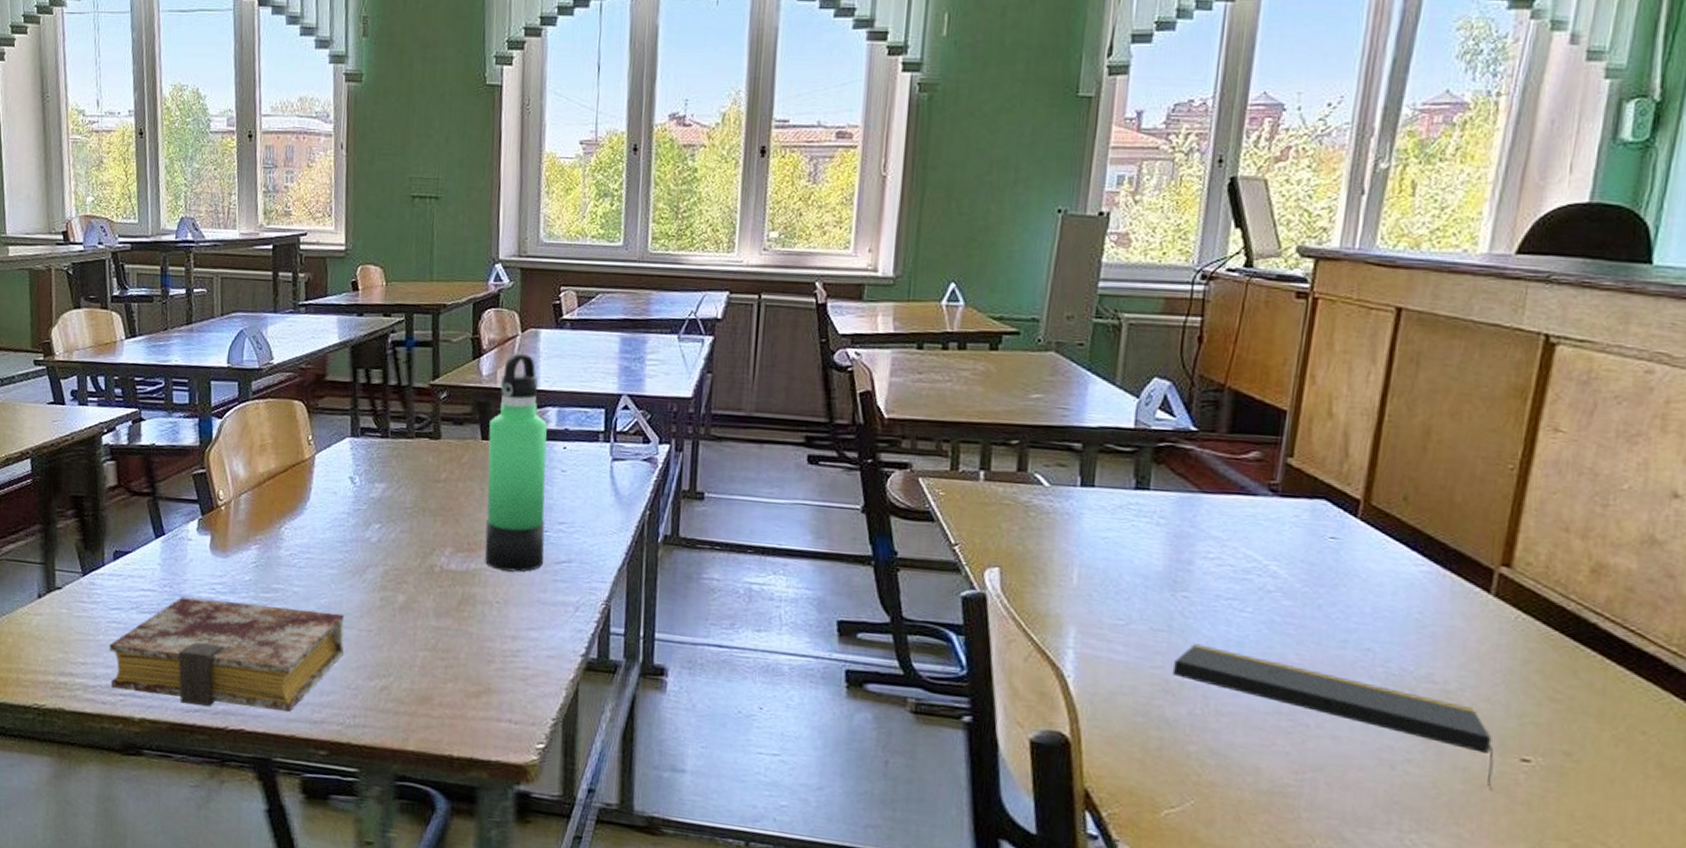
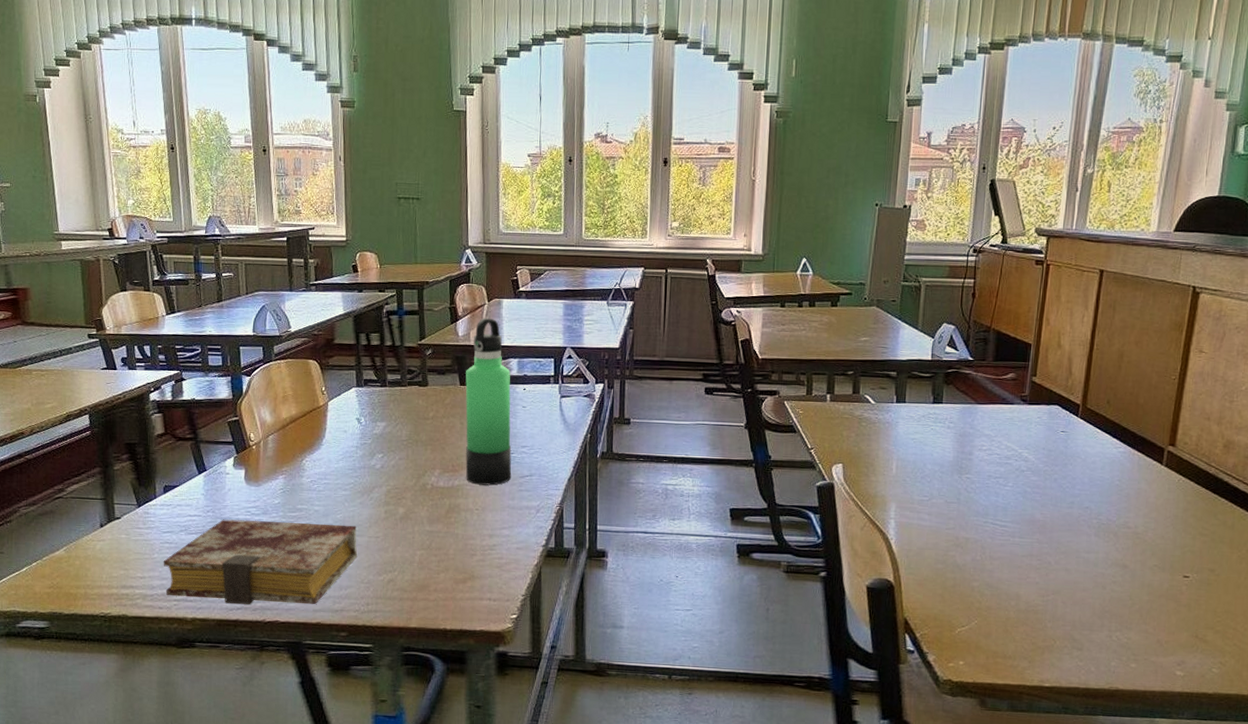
notepad: present [1172,644,1494,791] -> none [960,510,1167,599]

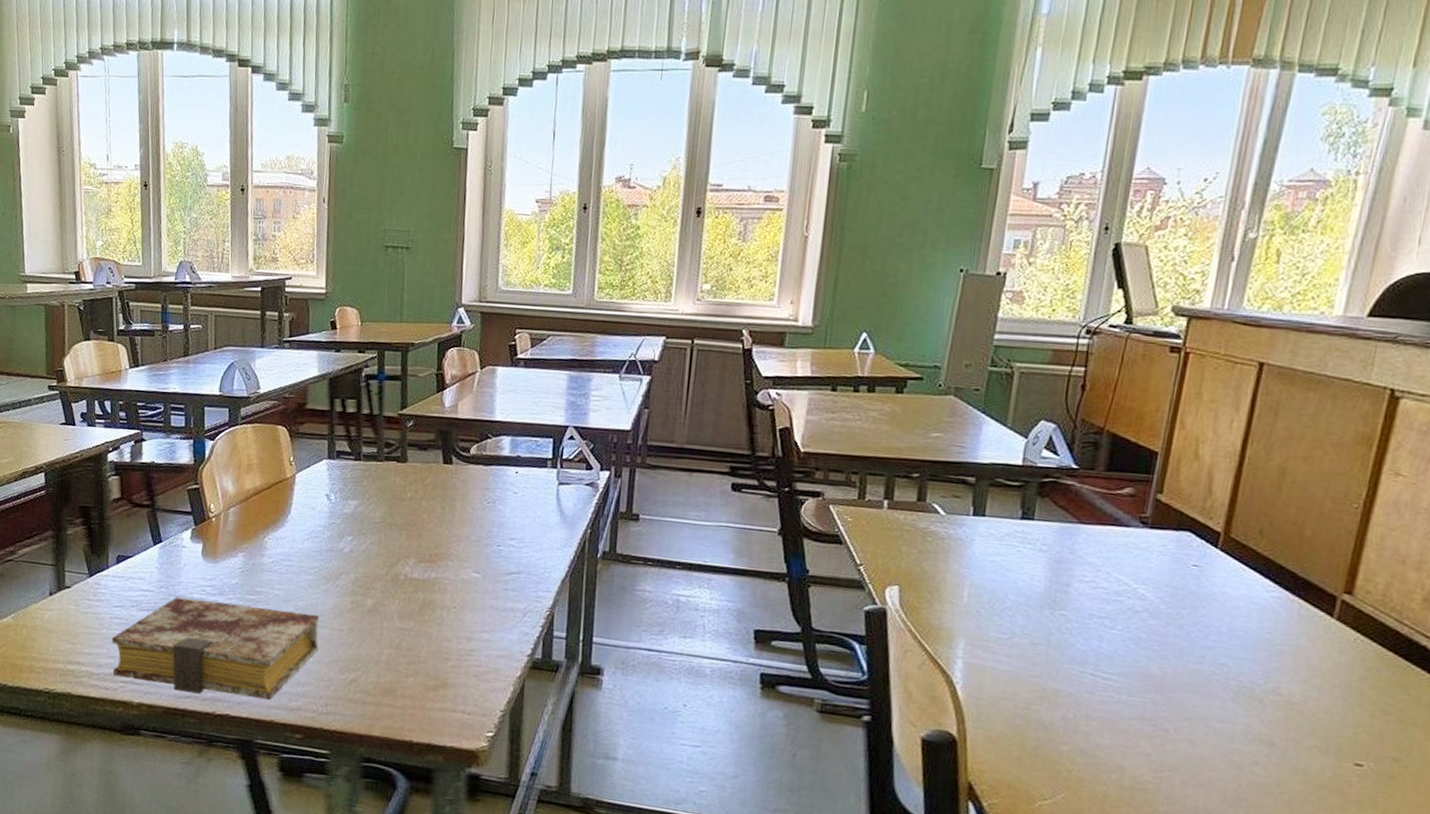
thermos bottle: present [465,318,512,486] -> none [444,388,502,581]

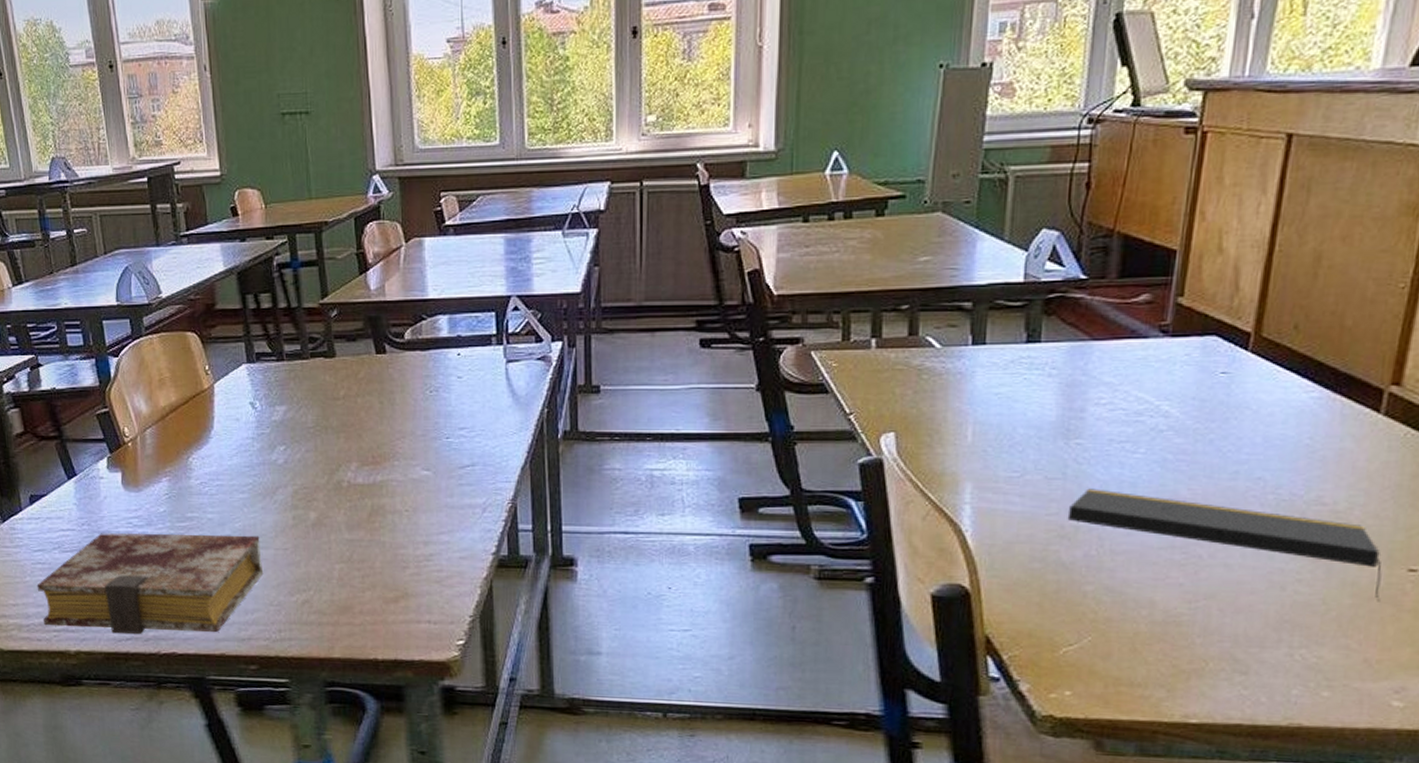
notepad: none [1048,656,1331,791] -> present [1067,488,1382,602]

